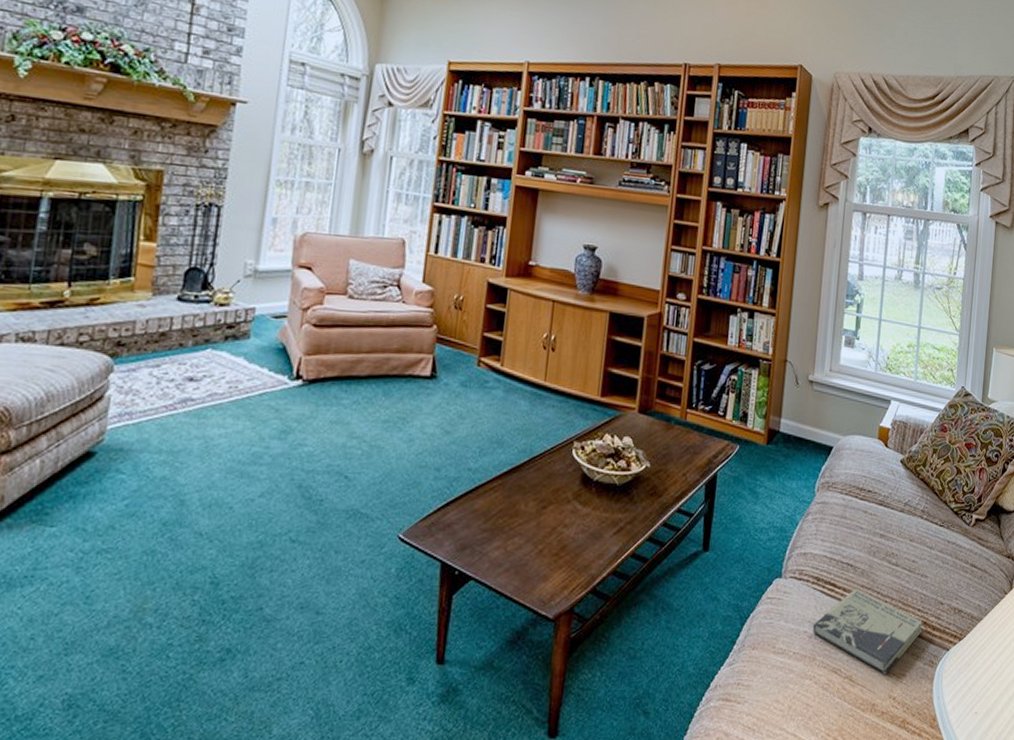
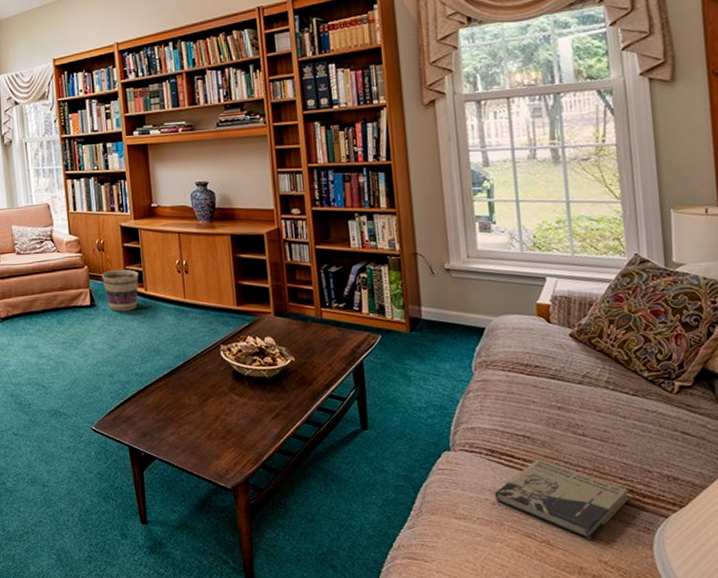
basket: none [451,335,498,389] -> present [102,269,139,311]

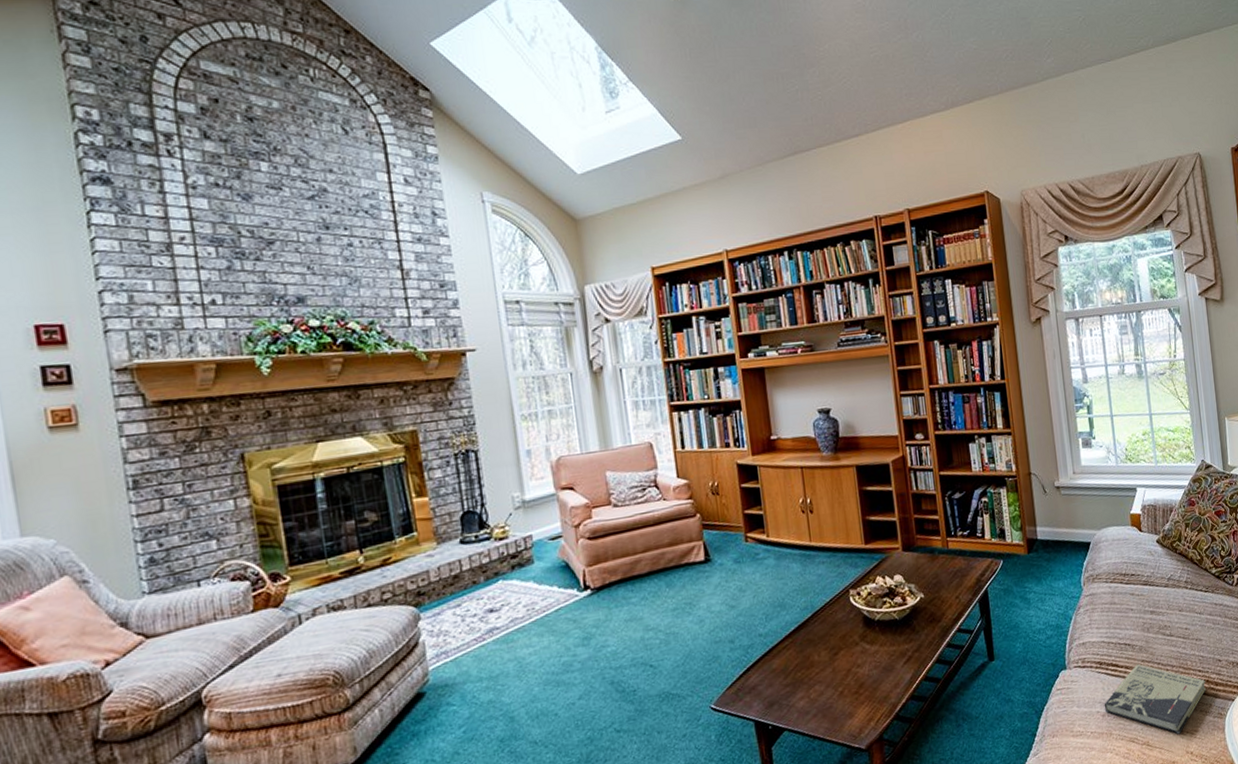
basket: present [102,269,139,311] -> none [717,514,760,564]

